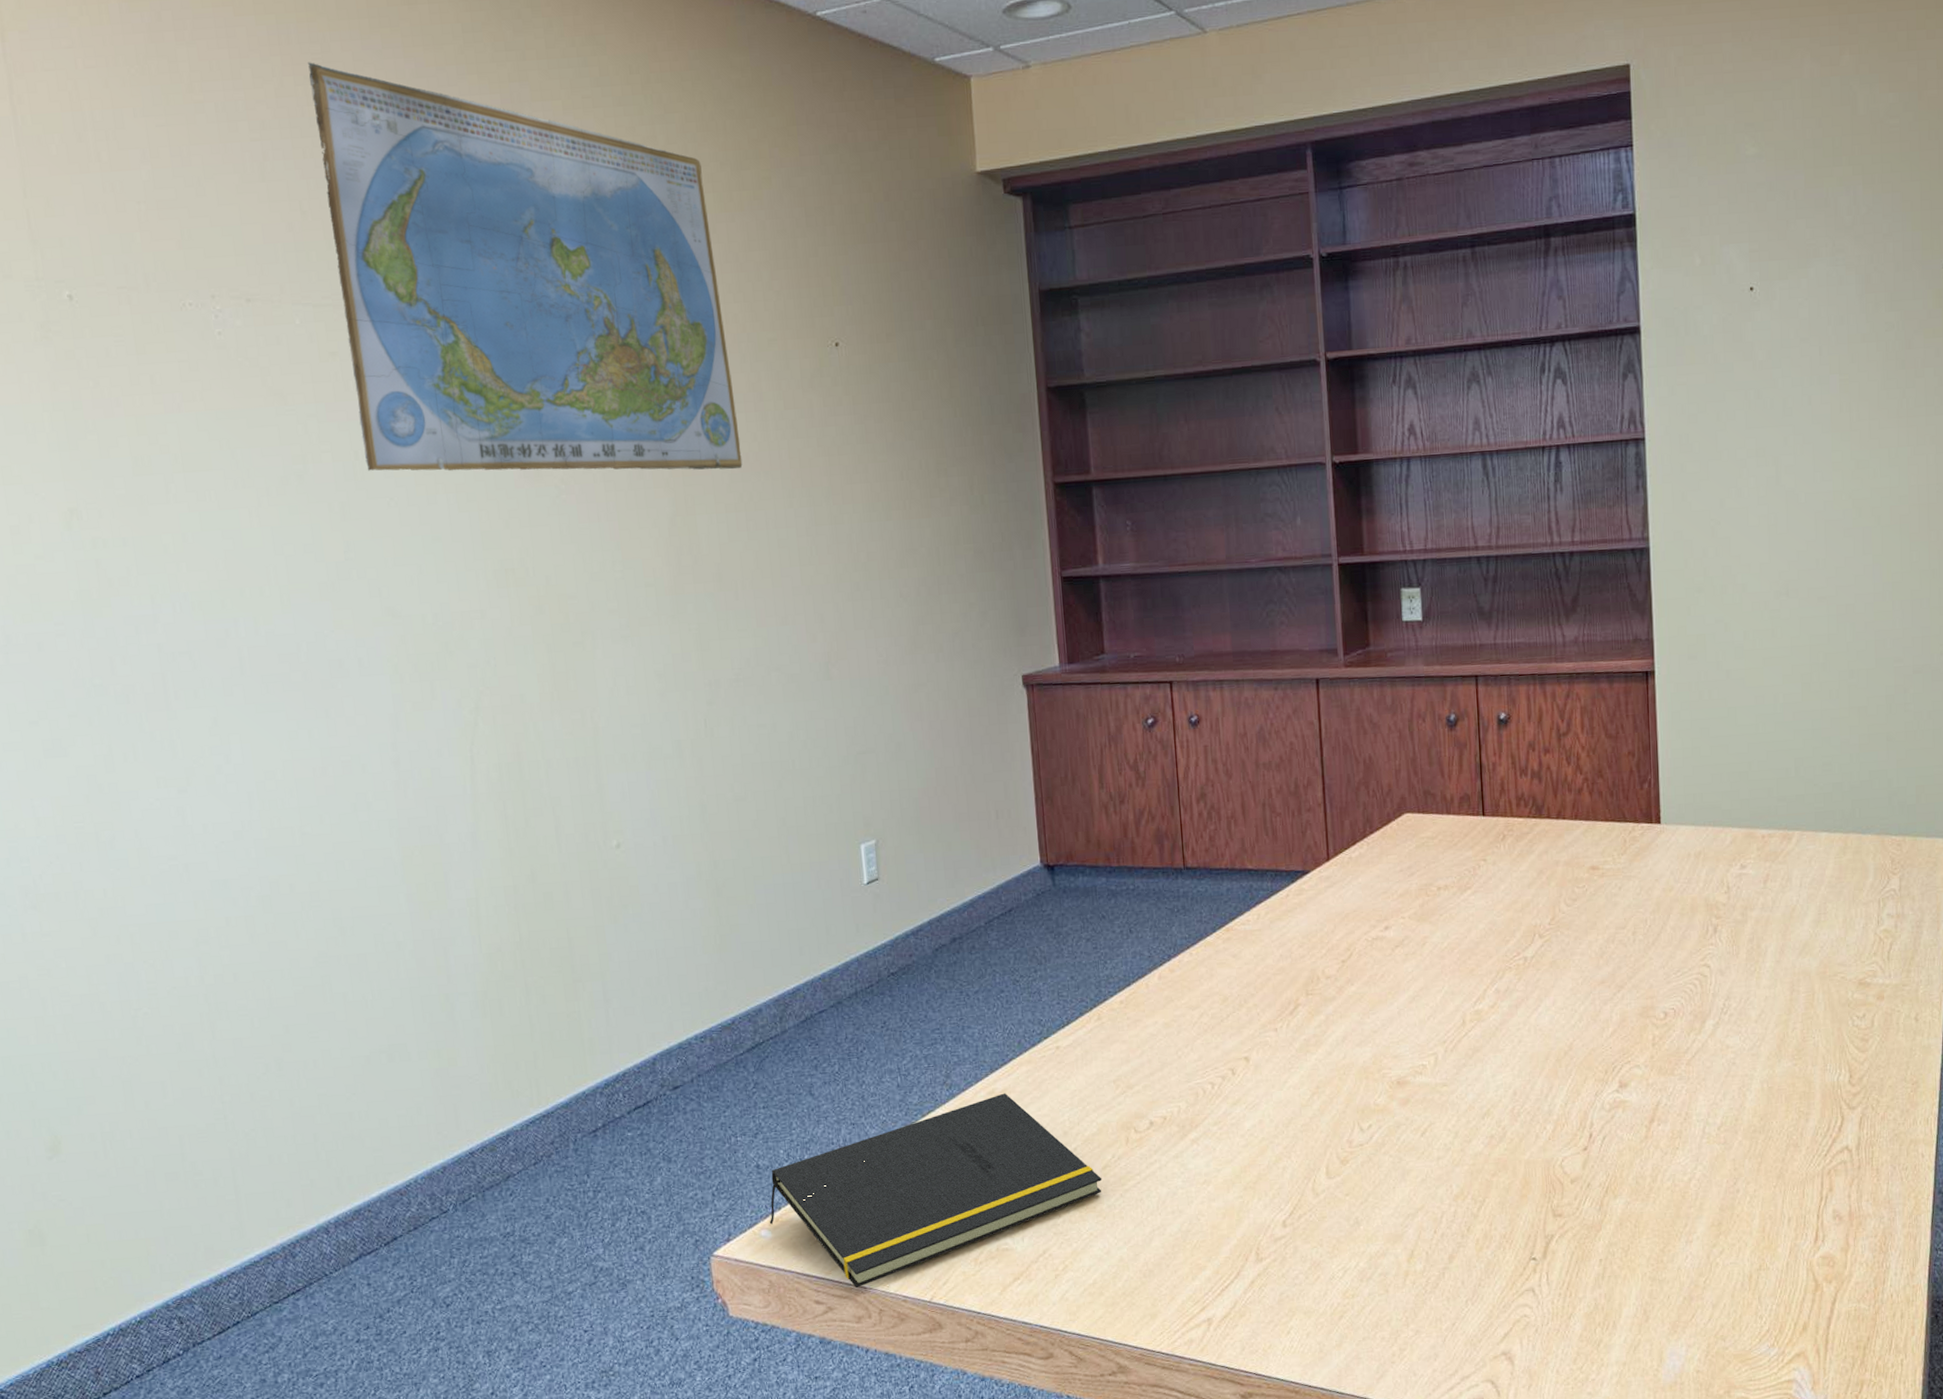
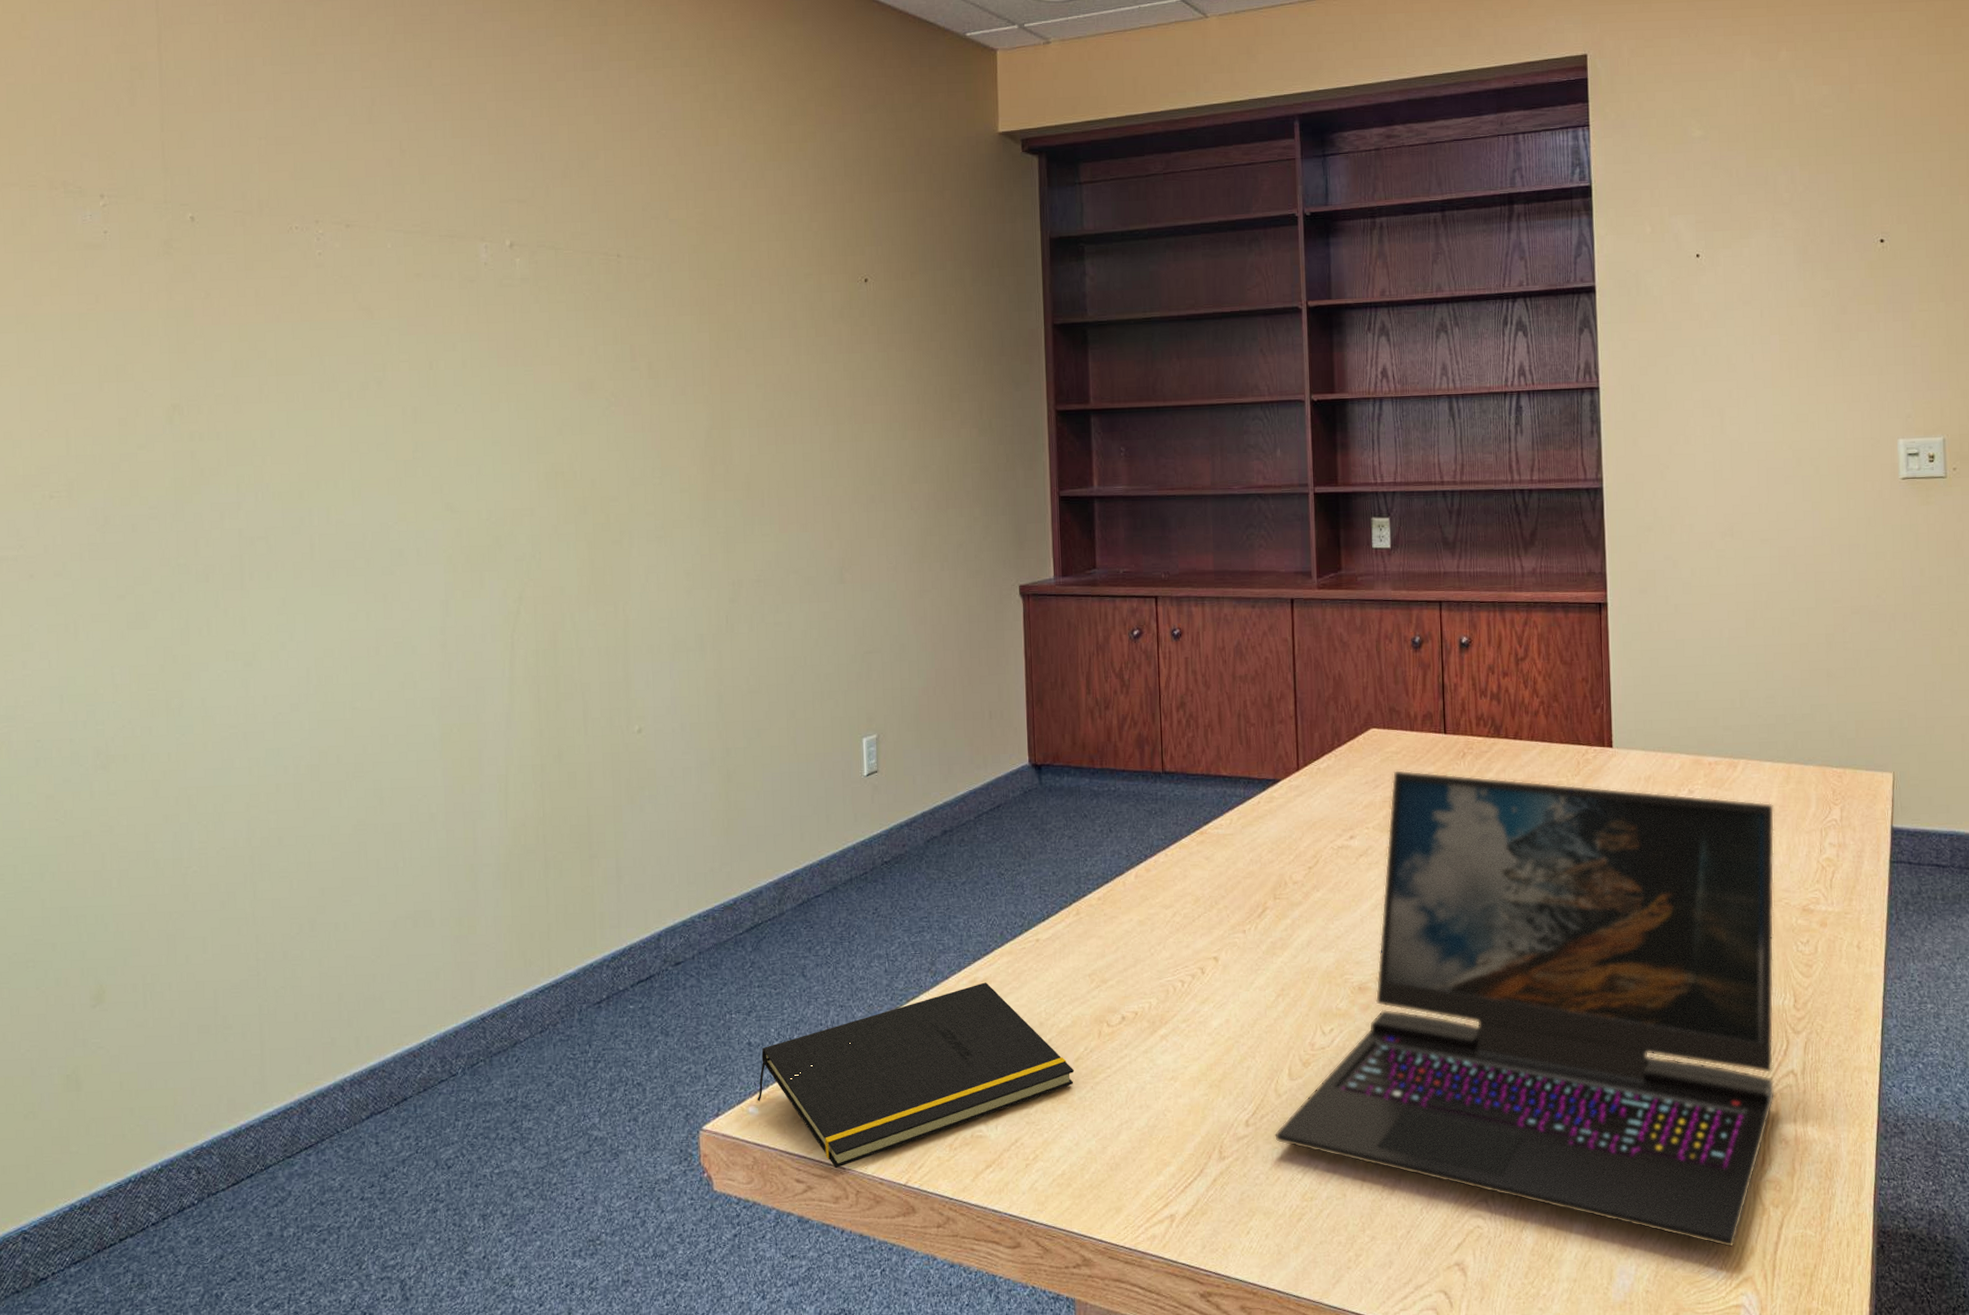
world map: present [308,62,743,471] -> none [417,22,775,389]
laptop: none [1312,855,1831,1325] -> present [1274,769,1775,1248]

